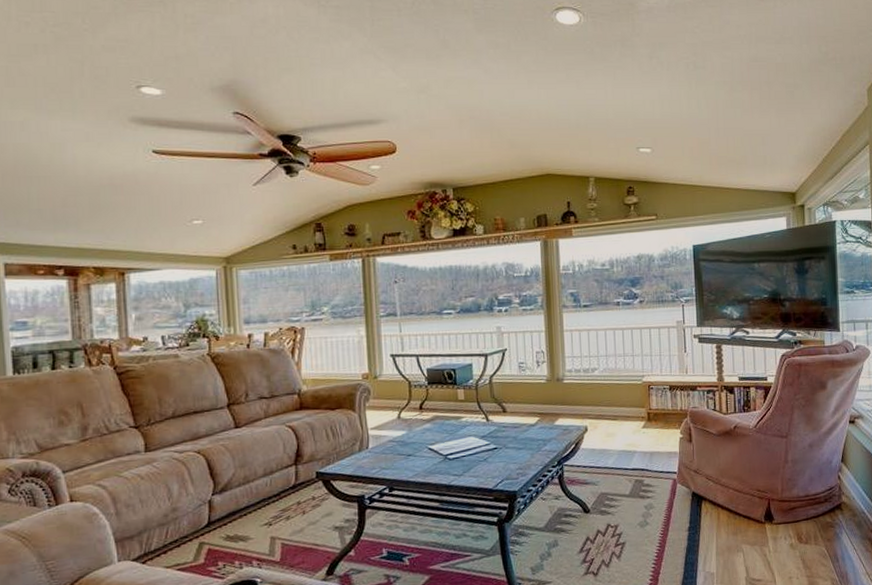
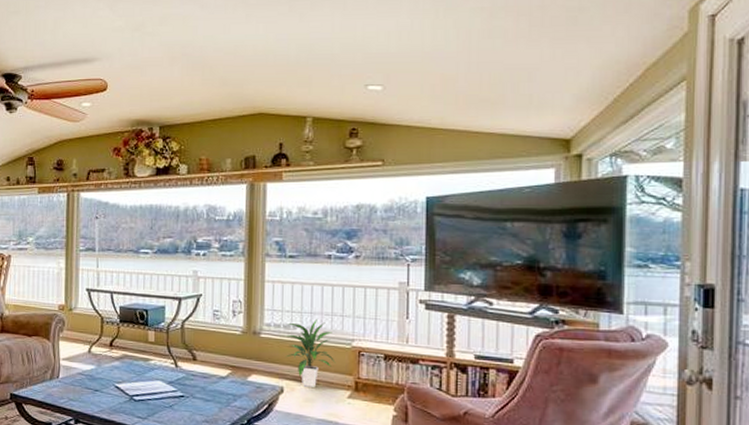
indoor plant: none [585,361,630,423] -> present [285,319,336,387]

